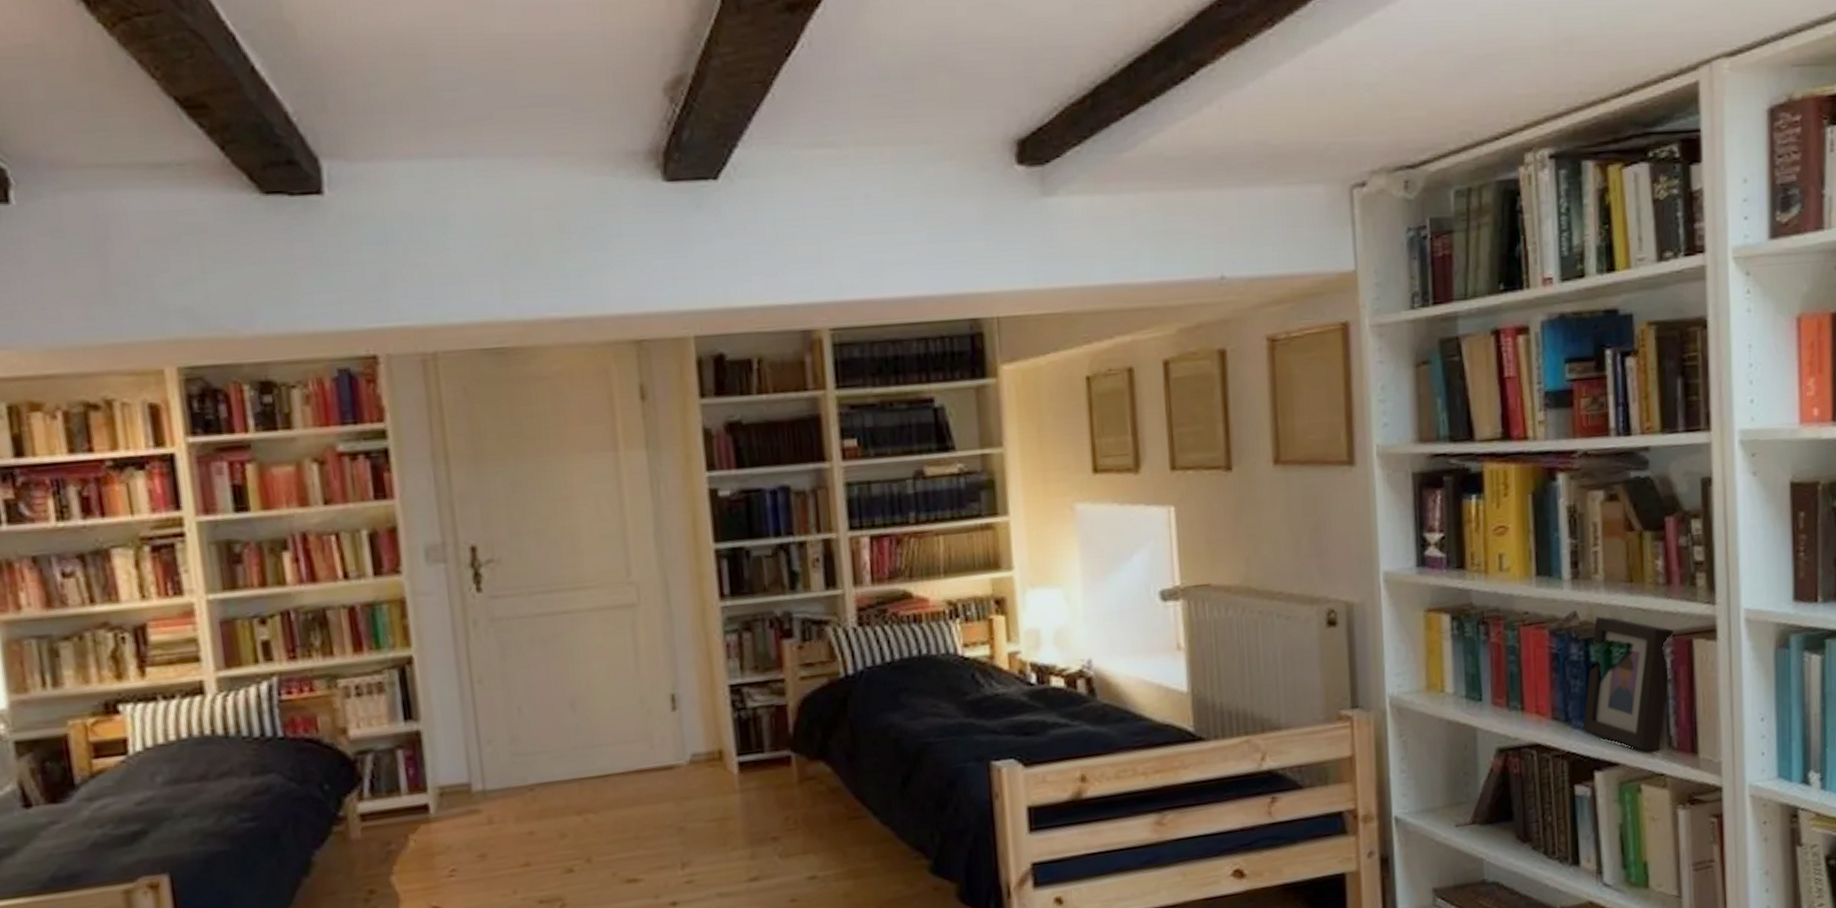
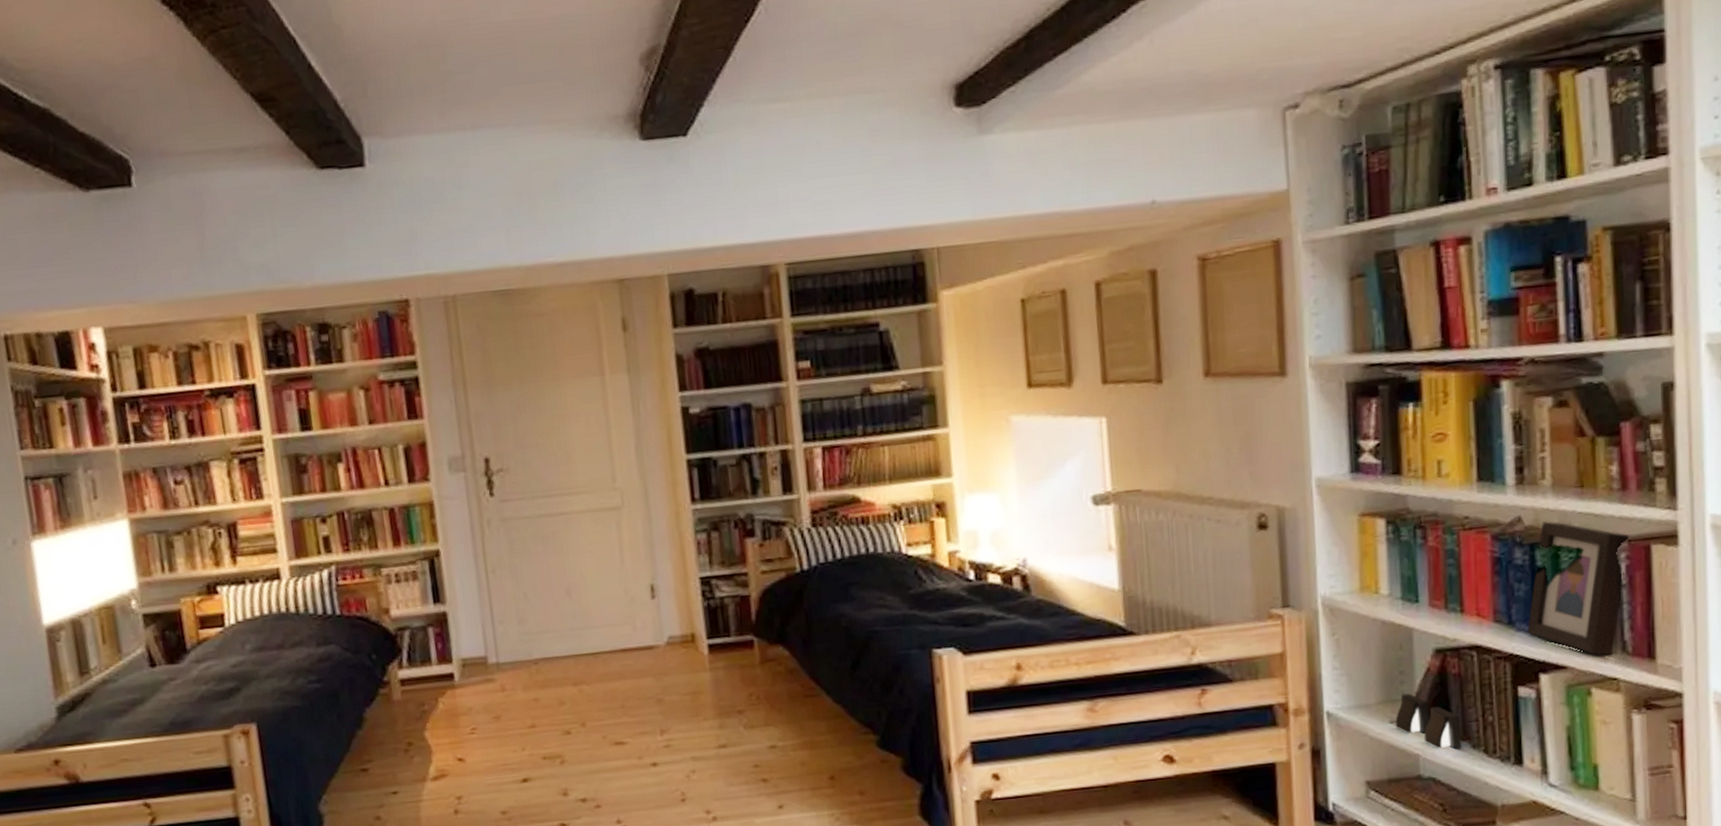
bookend: none [1460,795,1523,852] -> present [1395,693,1462,749]

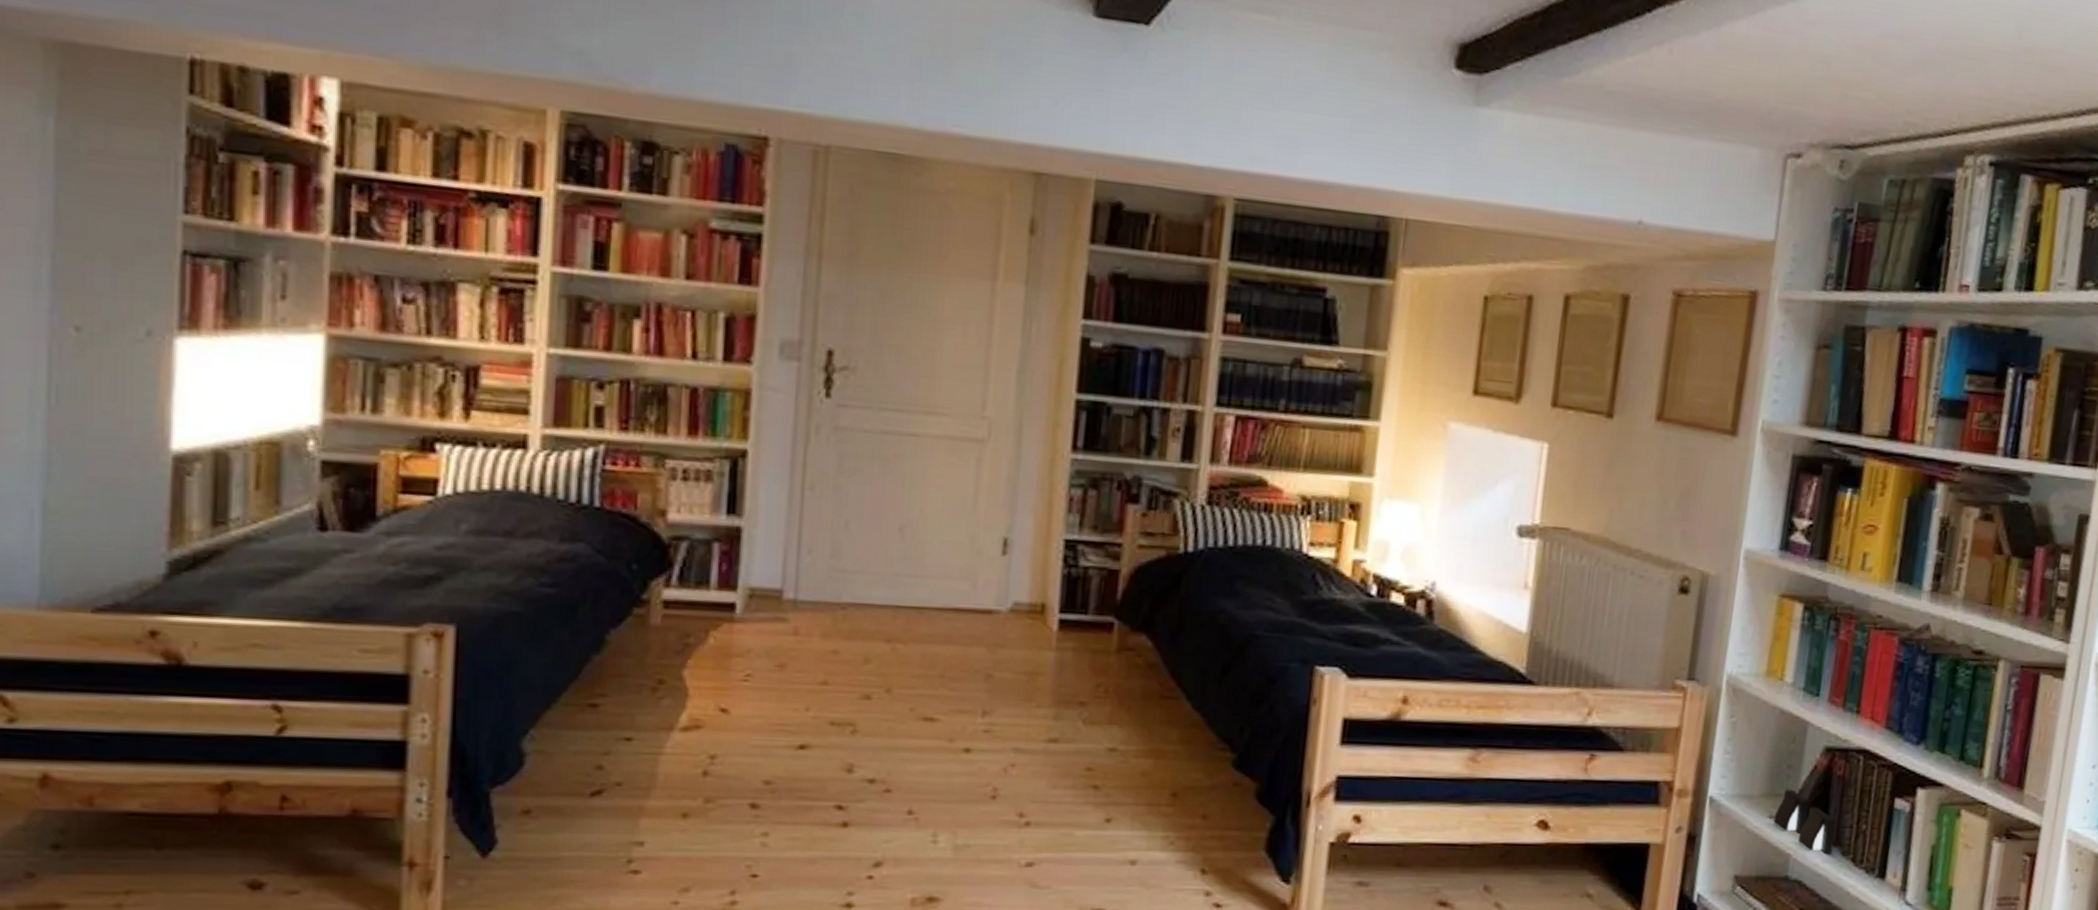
picture frame: present [1527,521,1630,656] -> none [1914,633,2024,779]

